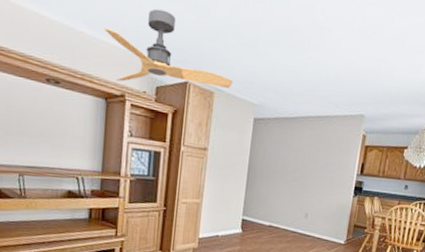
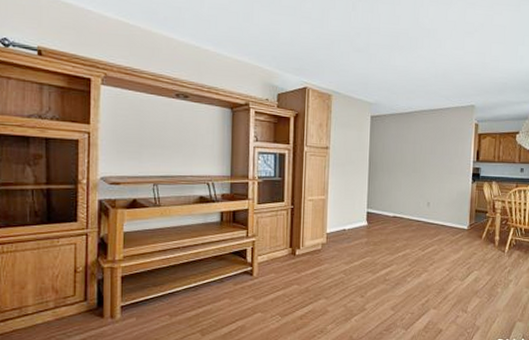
ceiling fan: present [103,8,233,88] -> none [226,24,349,91]

